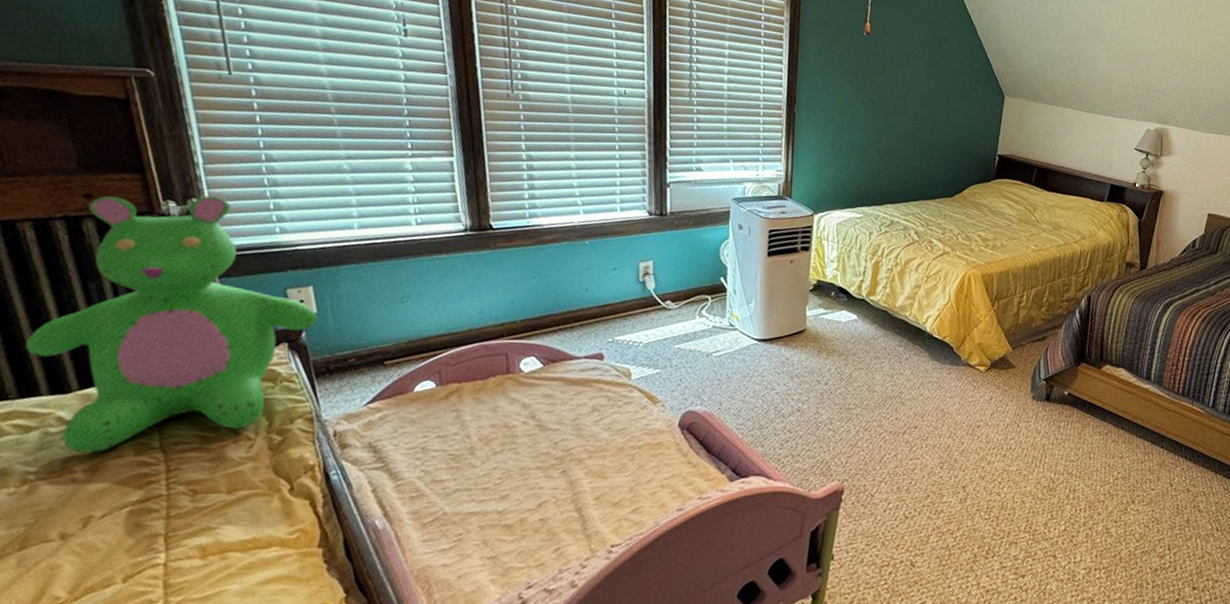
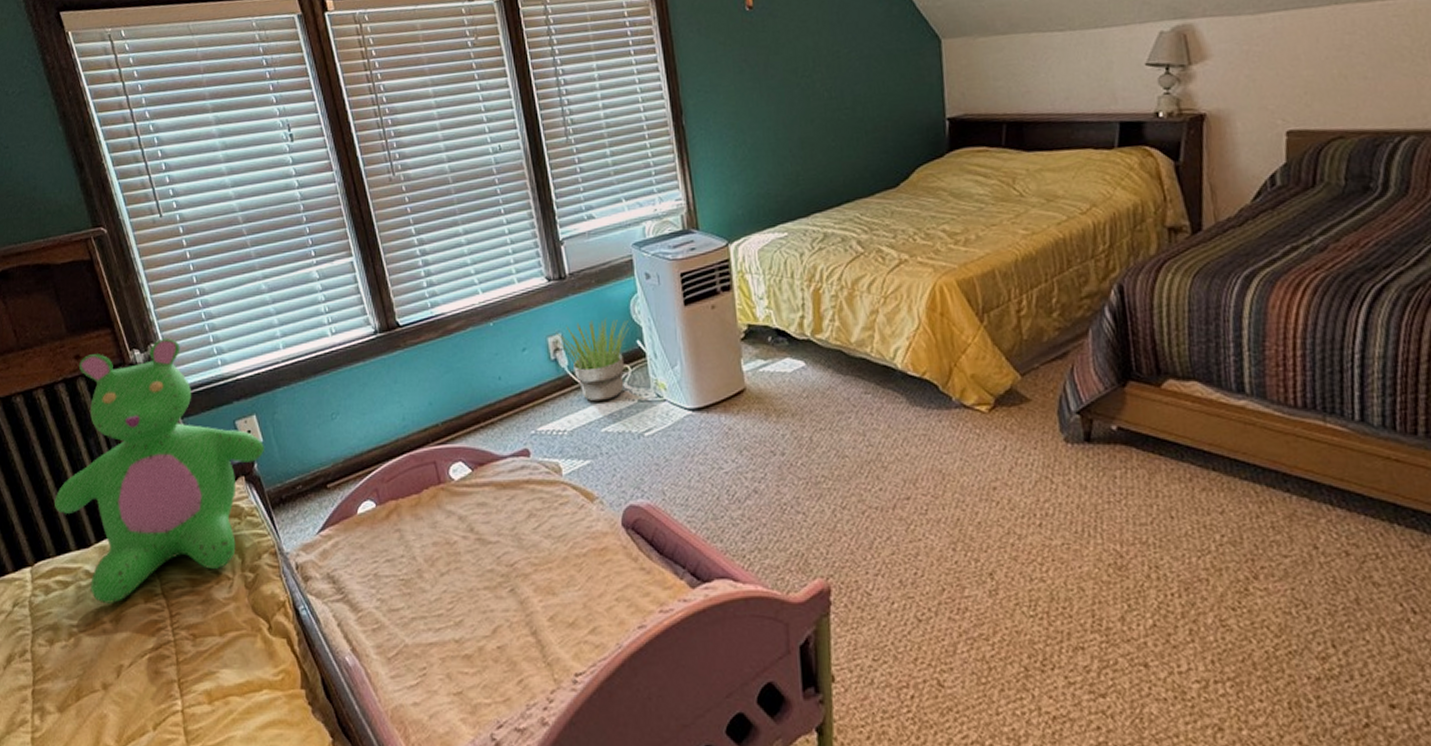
potted plant: none [644,254,716,323] -> present [553,317,629,402]

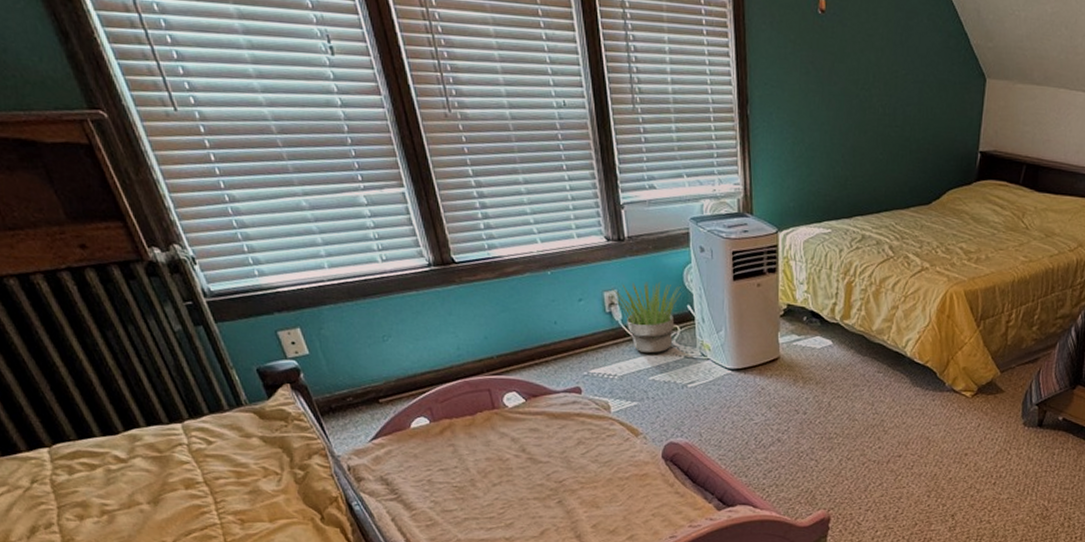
teddy bear: present [55,338,264,604] -> none [70,241,311,487]

